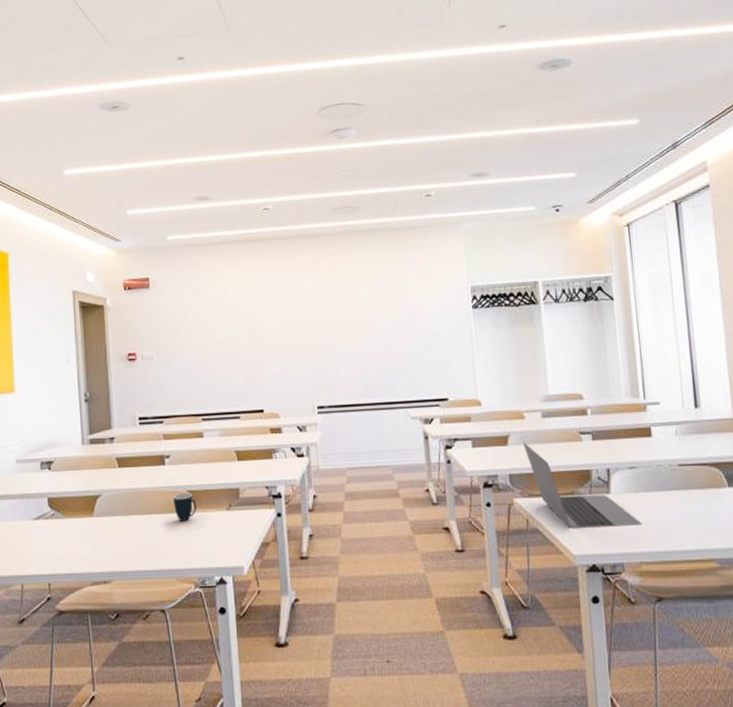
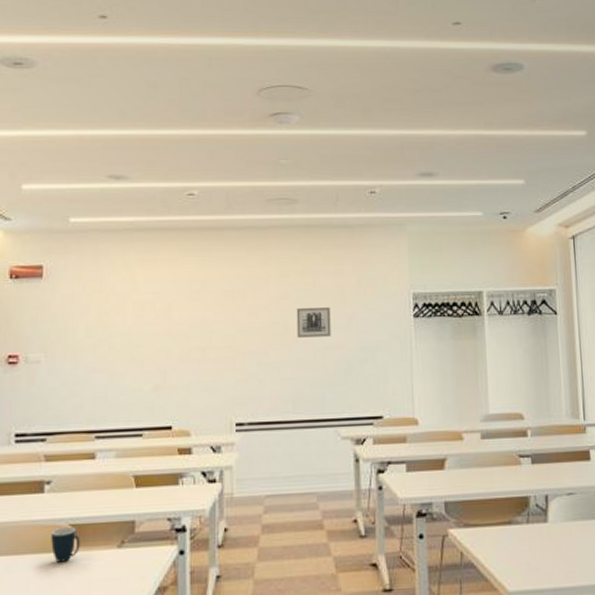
wall art: none [364,302,397,331] -> present [296,306,331,338]
laptop: present [523,441,642,528] -> none [460,465,579,562]

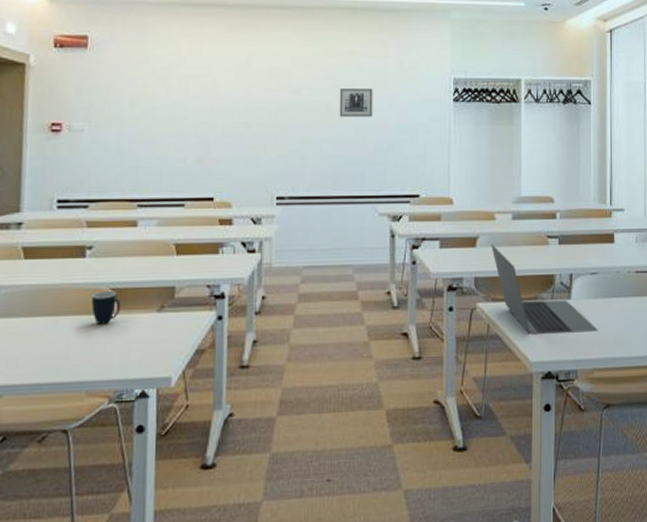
laptop: none [460,465,579,562] -> present [491,243,598,334]

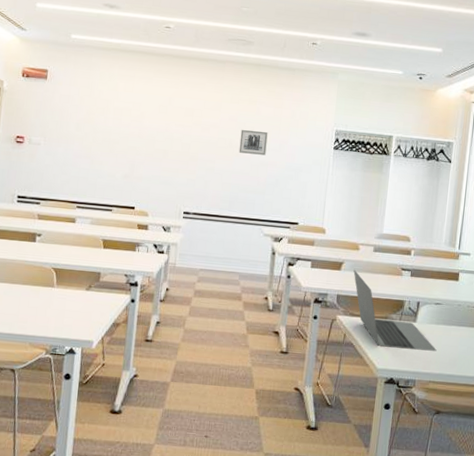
mug: present [91,290,121,324] -> none [37,268,59,294]

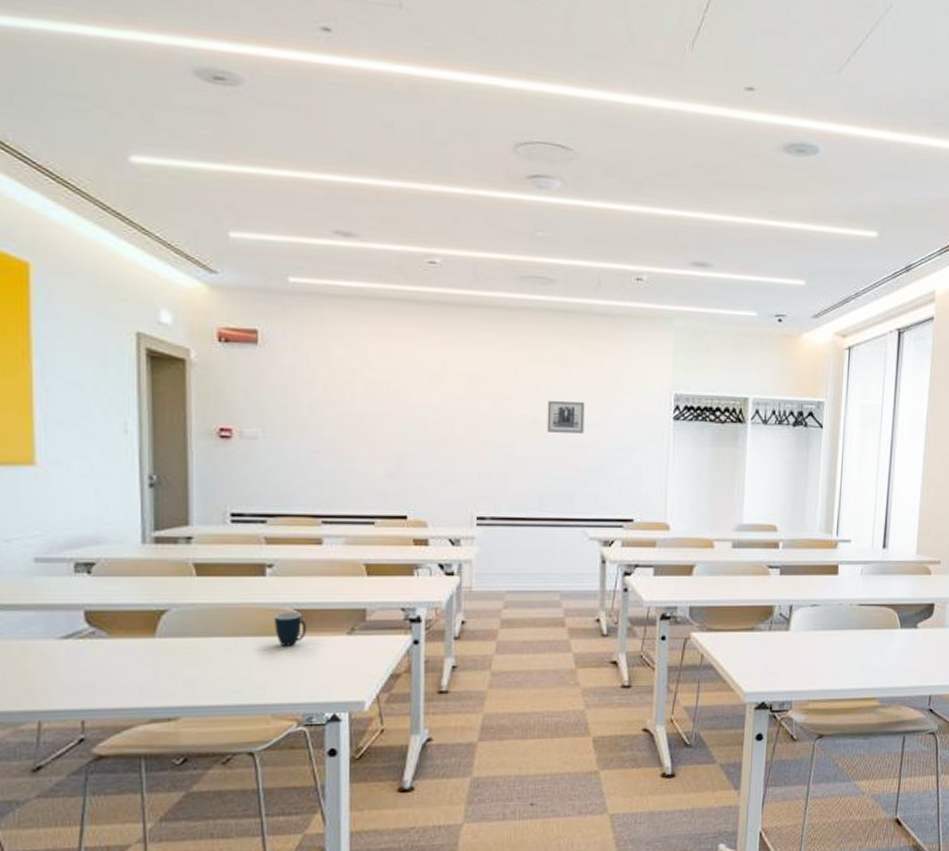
mug: none [37,268,59,294] -> present [275,611,307,646]
laptop: present [353,269,437,351] -> none [708,572,816,665]

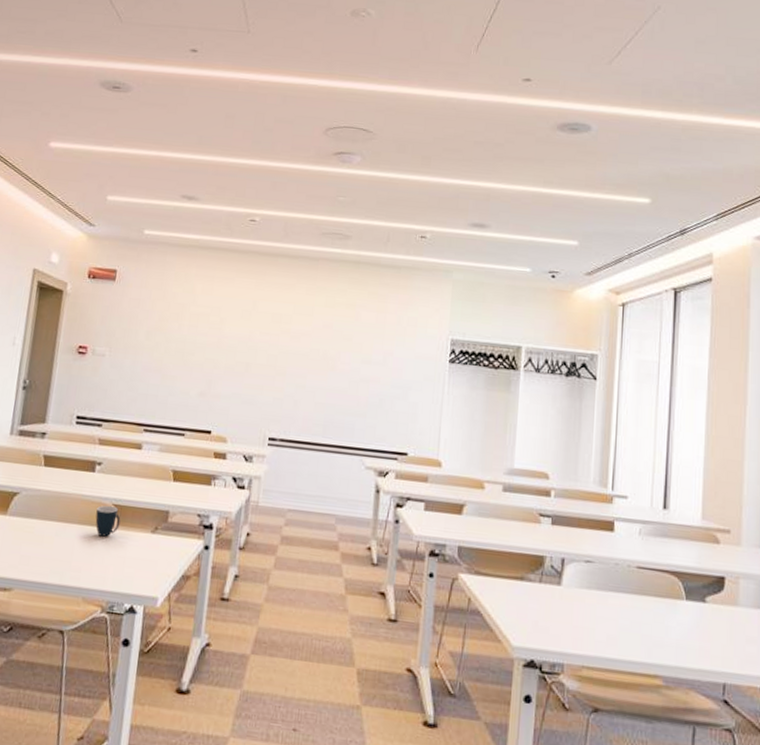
wall art: present [546,401,585,434] -> none [334,339,370,370]

